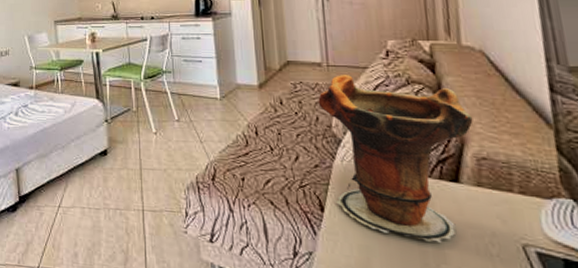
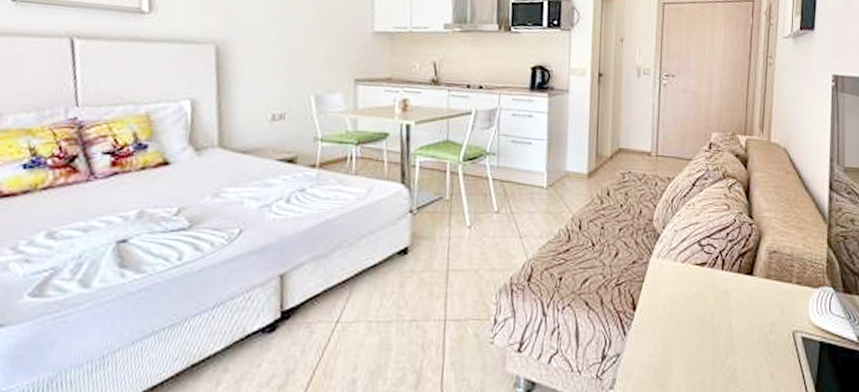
decorative vase: present [318,75,473,243] -> none [643,166,771,334]

